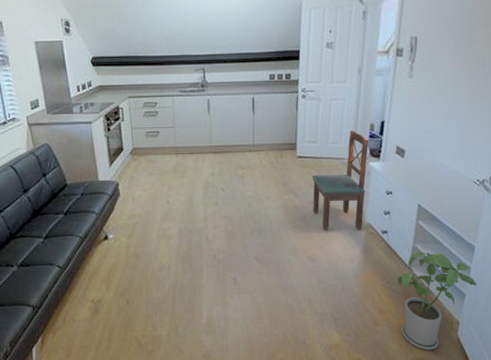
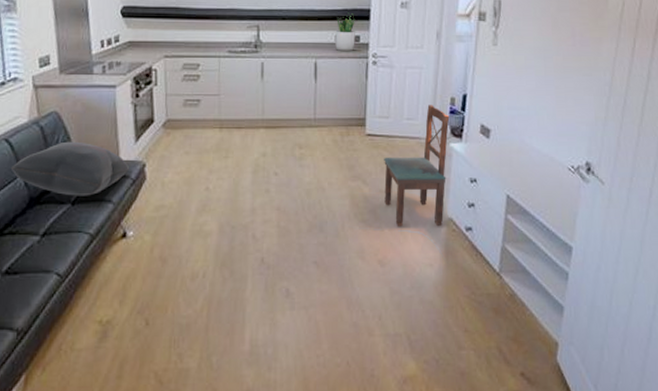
cushion: none [17,167,107,209] -> present [10,141,130,196]
planter: none [269,54,287,88] -> present [335,12,355,52]
house plant: present [397,252,477,350] -> none [484,253,577,381]

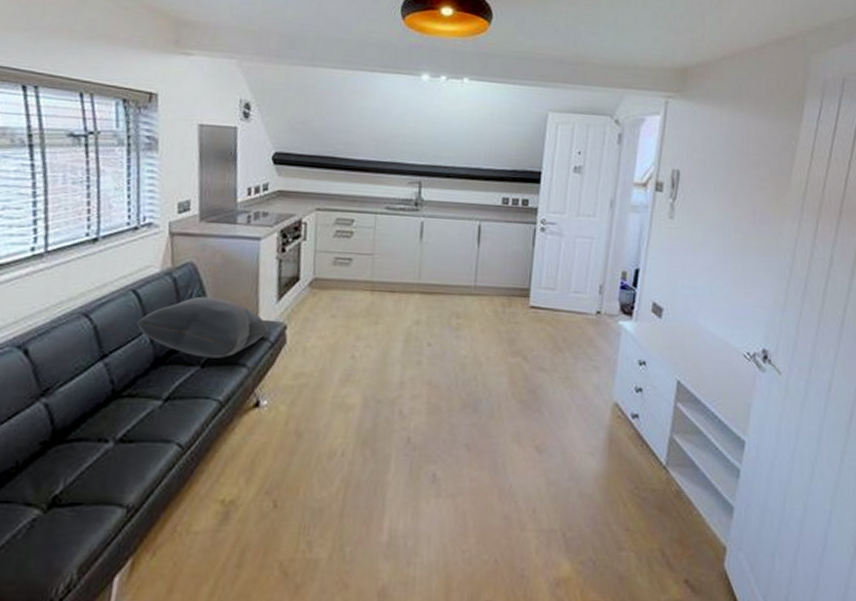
planter: present [335,12,355,52] -> none [502,173,525,216]
dining chair: present [384,105,450,227] -> none [545,278,620,412]

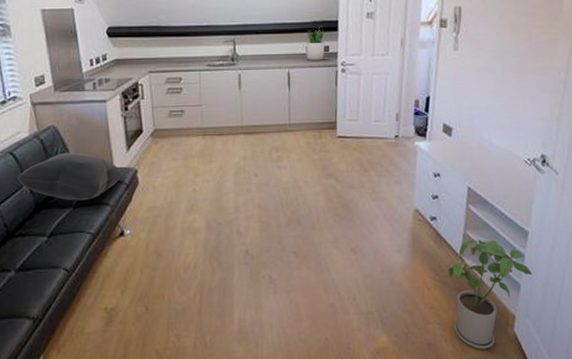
planter: none [502,173,525,216] -> present [306,24,325,62]
house plant: none [649,445,748,589] -> present [448,239,533,349]

